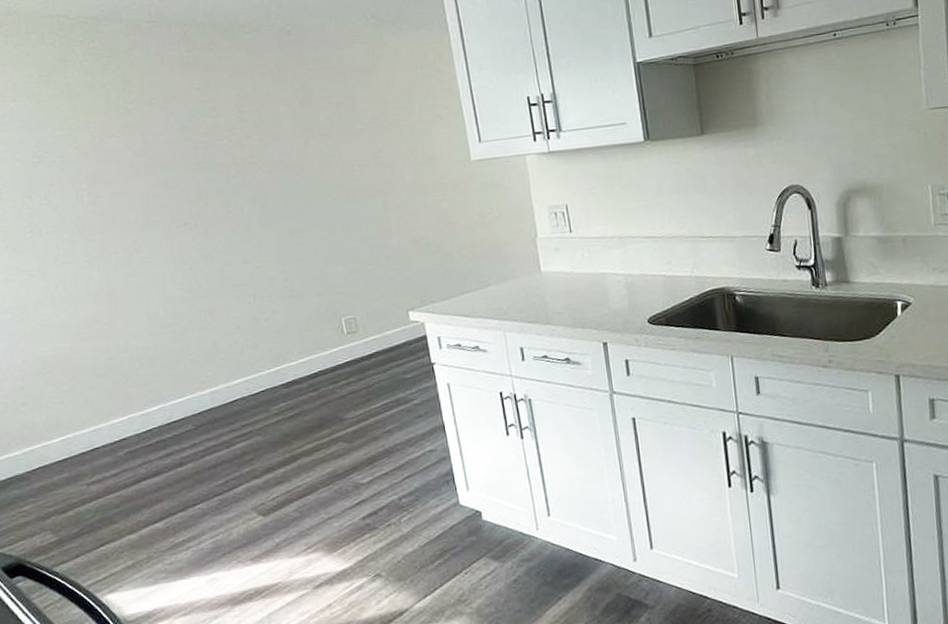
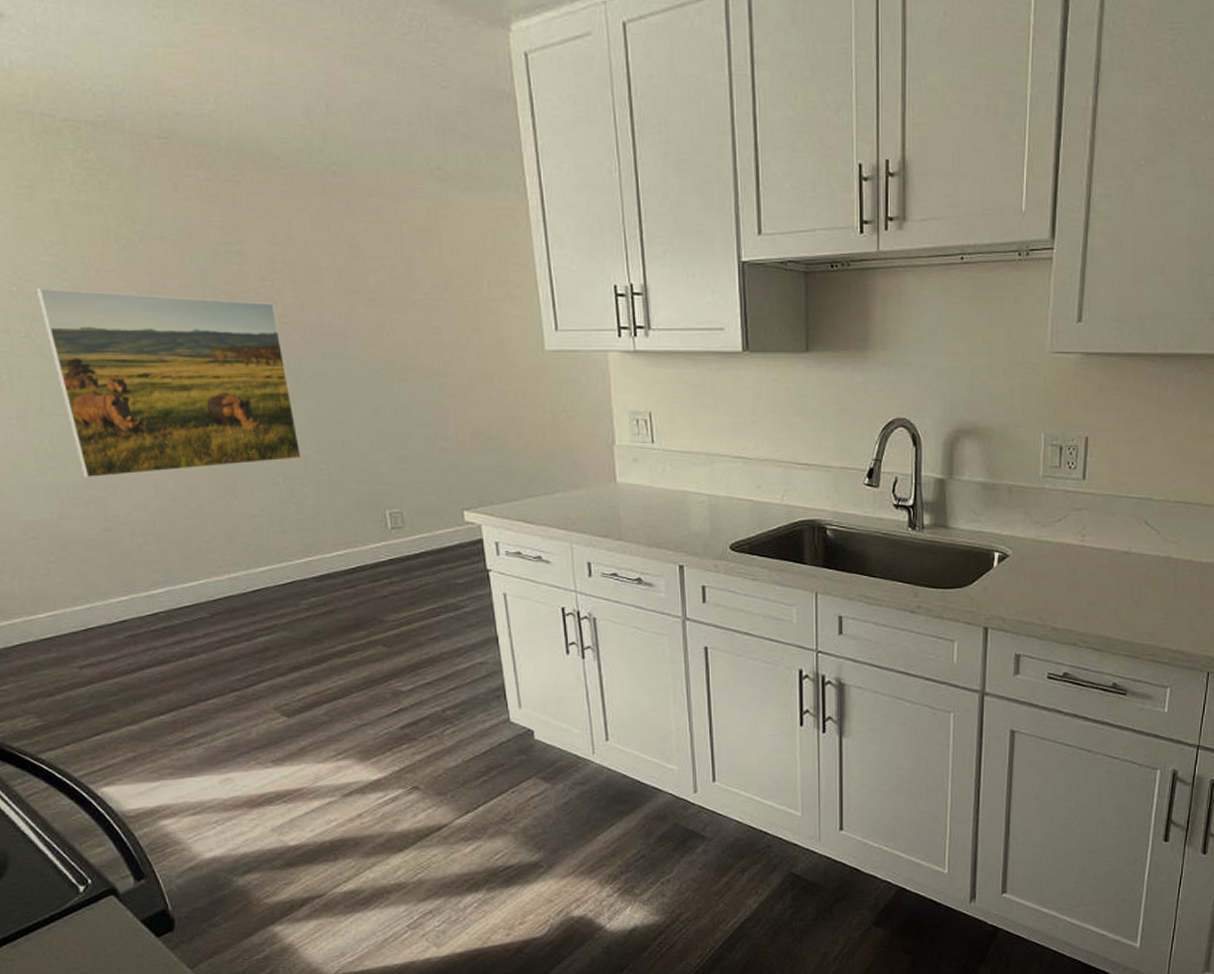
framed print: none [54,147,268,315] -> present [37,288,301,479]

